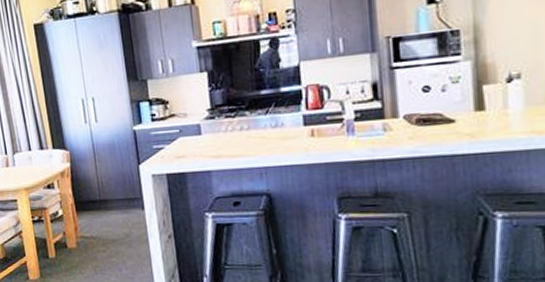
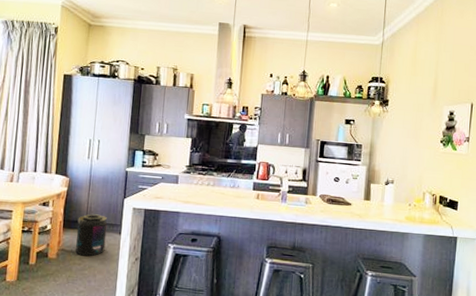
supplement container: none [90,189,130,241] -> present [75,214,108,257]

